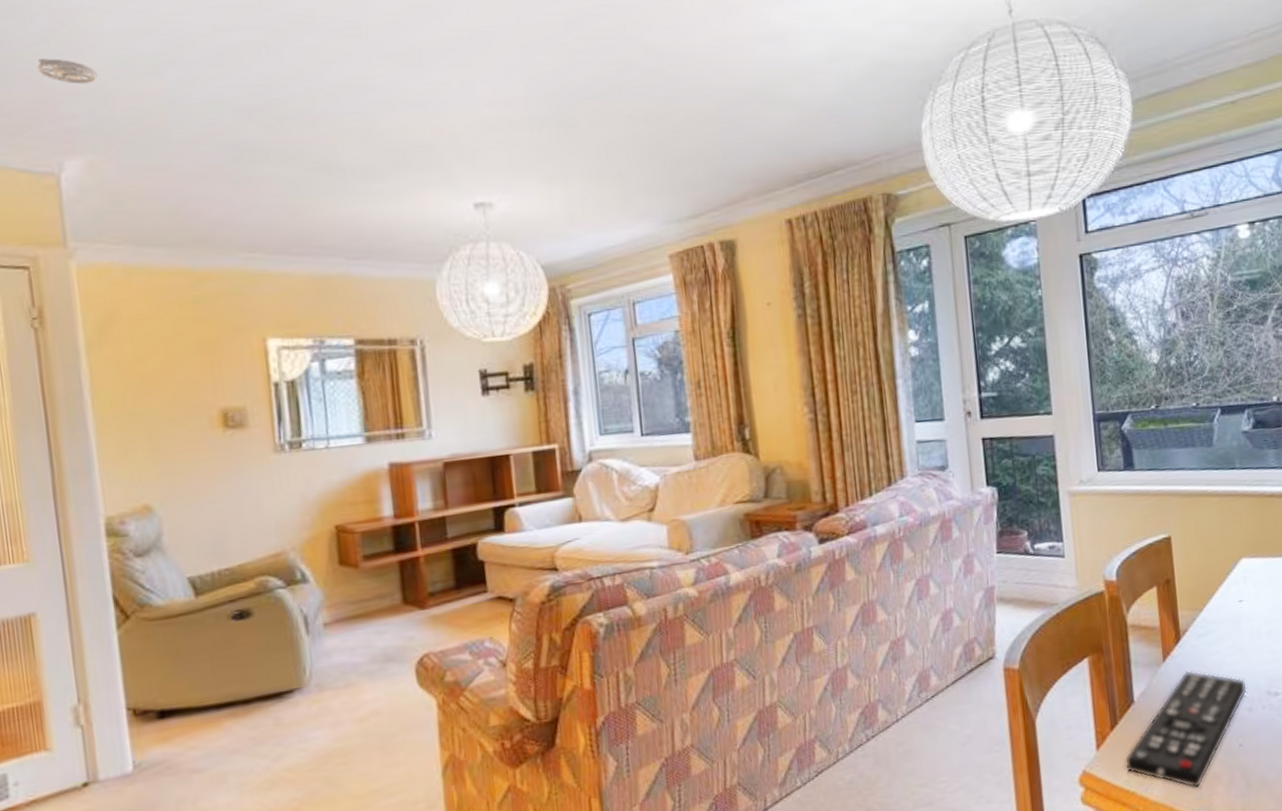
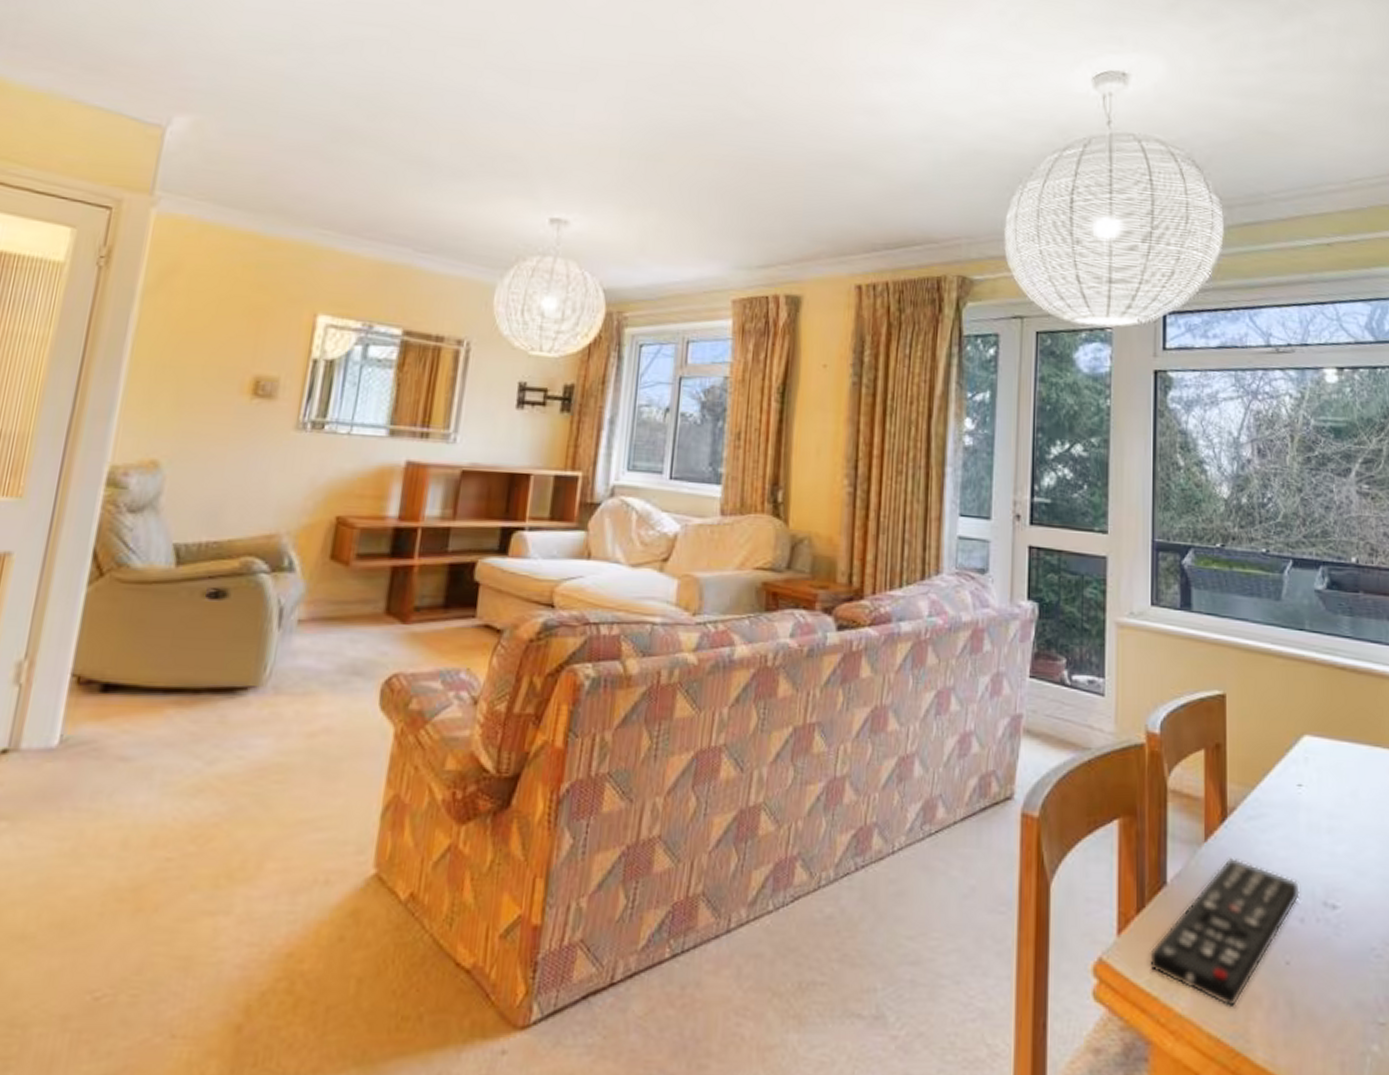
smoke detector: present [37,58,98,84] -> none [174,22,228,51]

